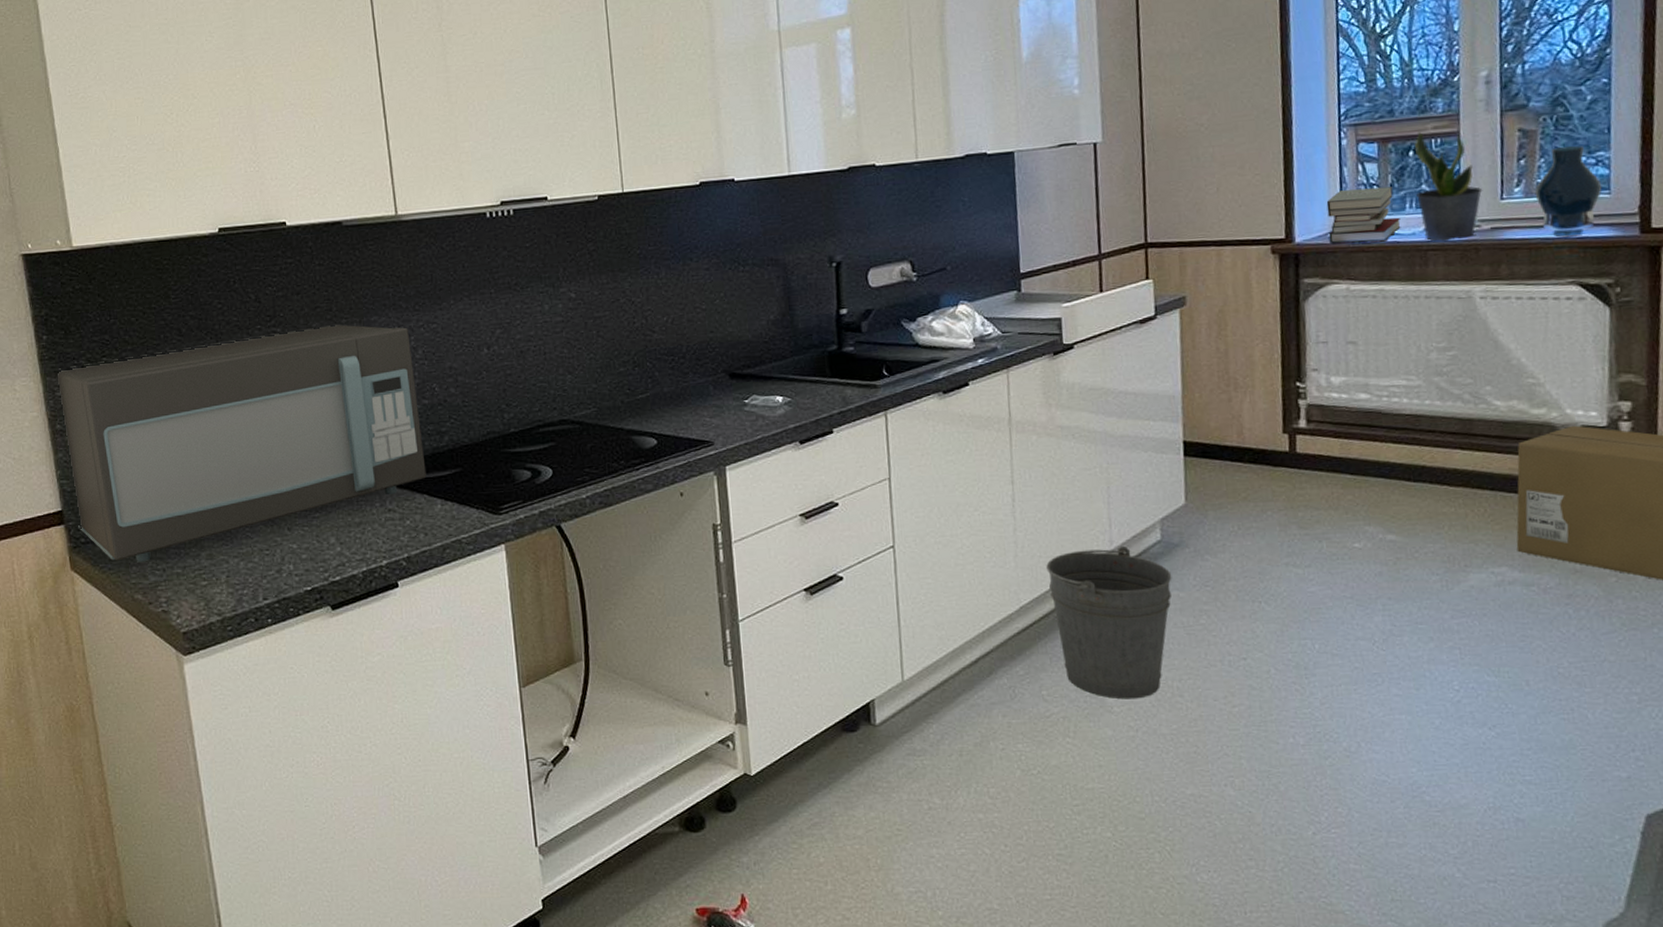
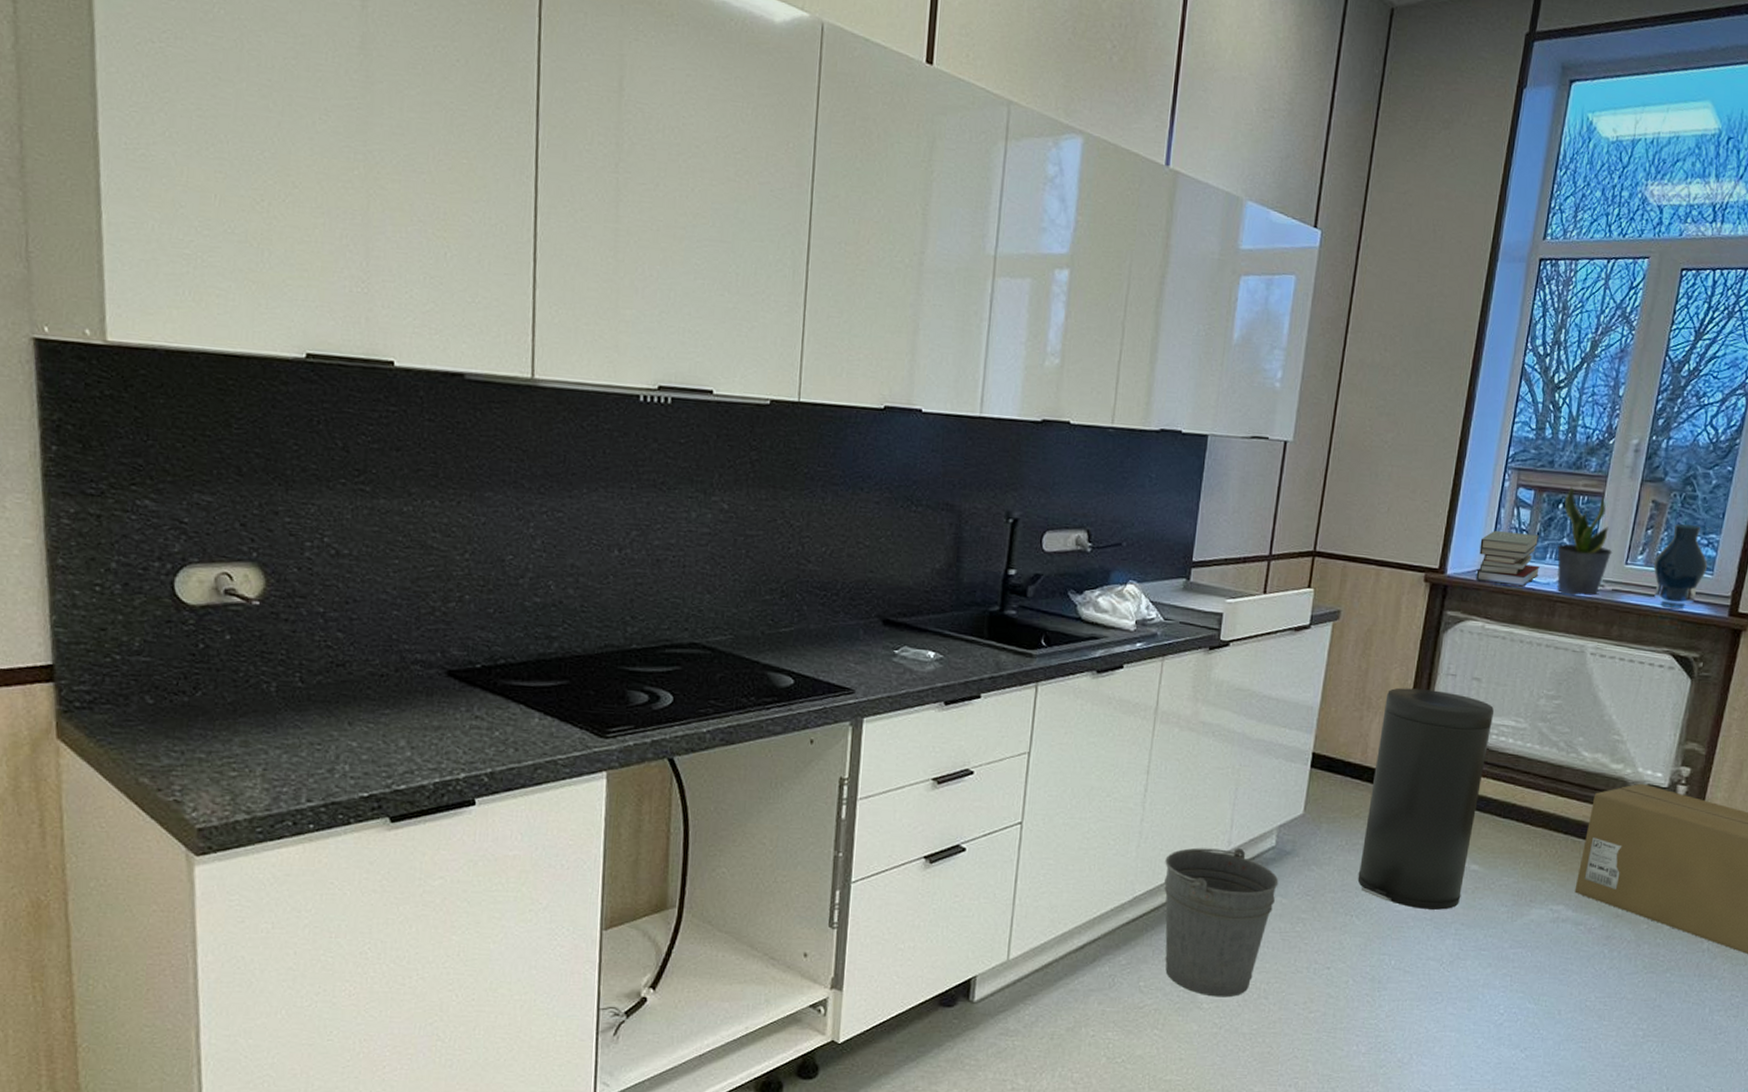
microwave: present [58,324,426,563] -> none [66,489,529,740]
pedal bin: none [1253,360,1382,587] -> present [1357,687,1495,910]

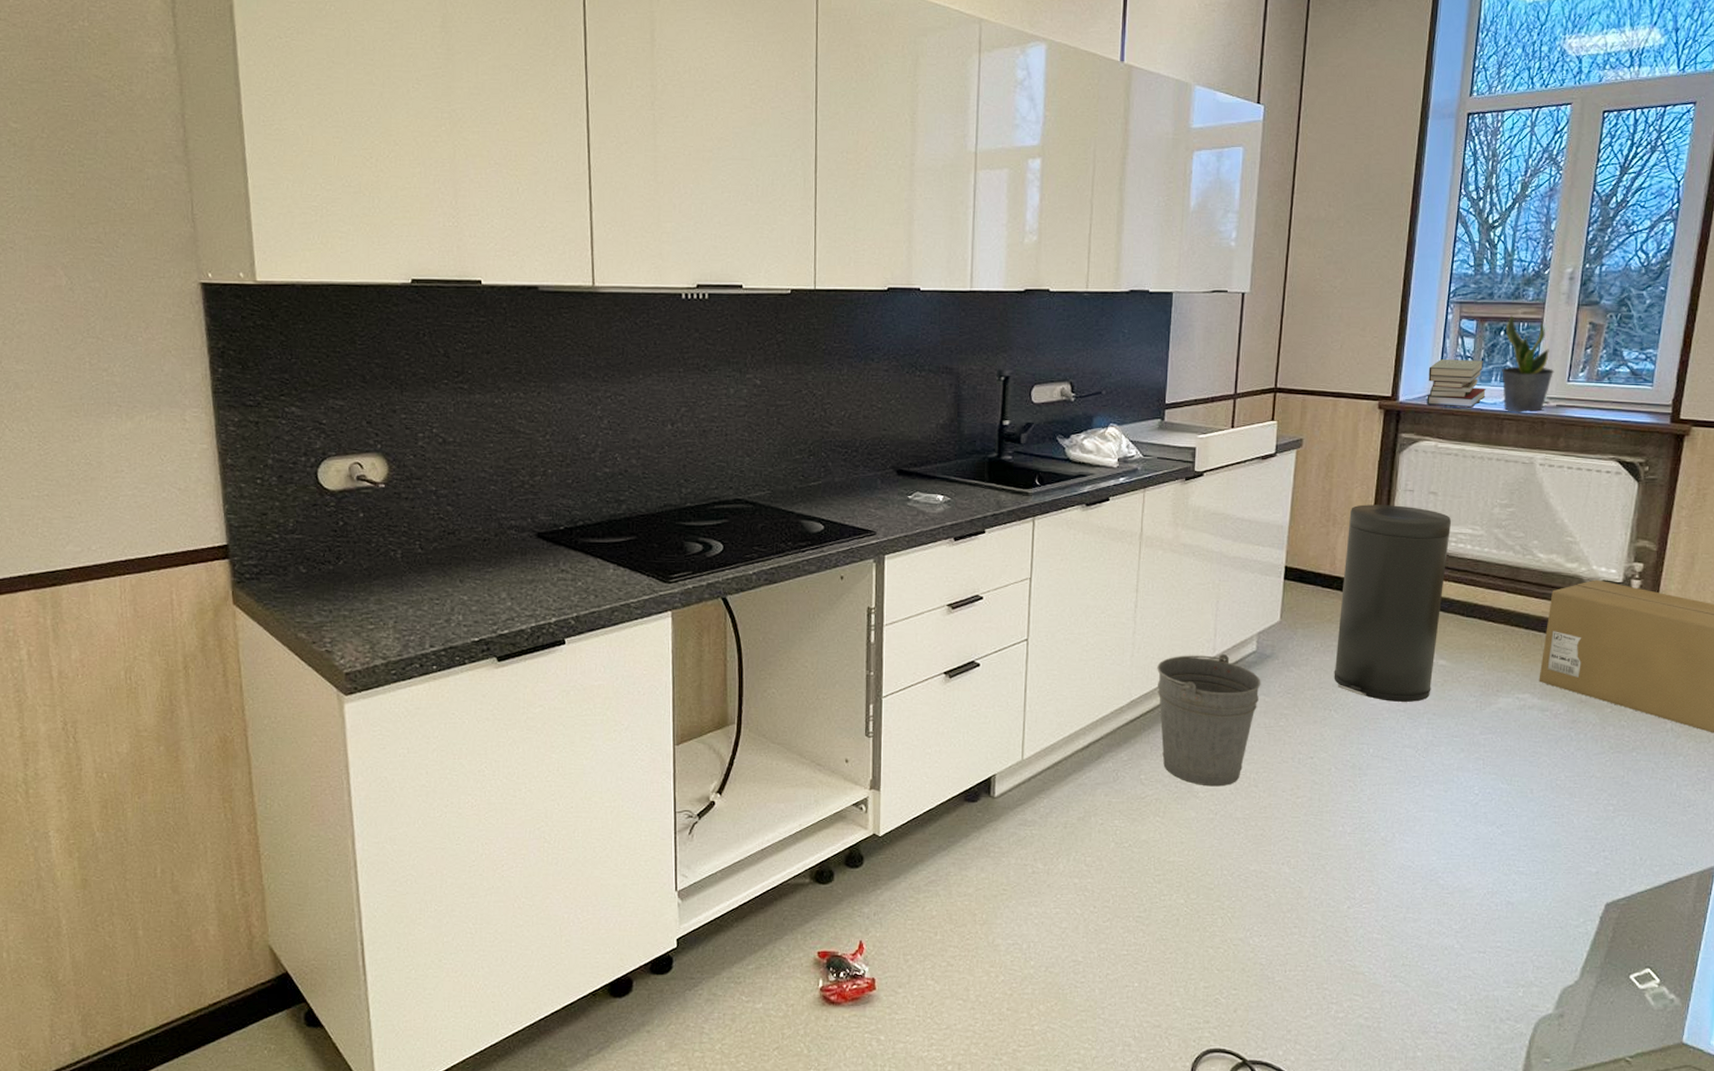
vase: present [1653,524,1708,609] -> none [1594,342,1647,420]

